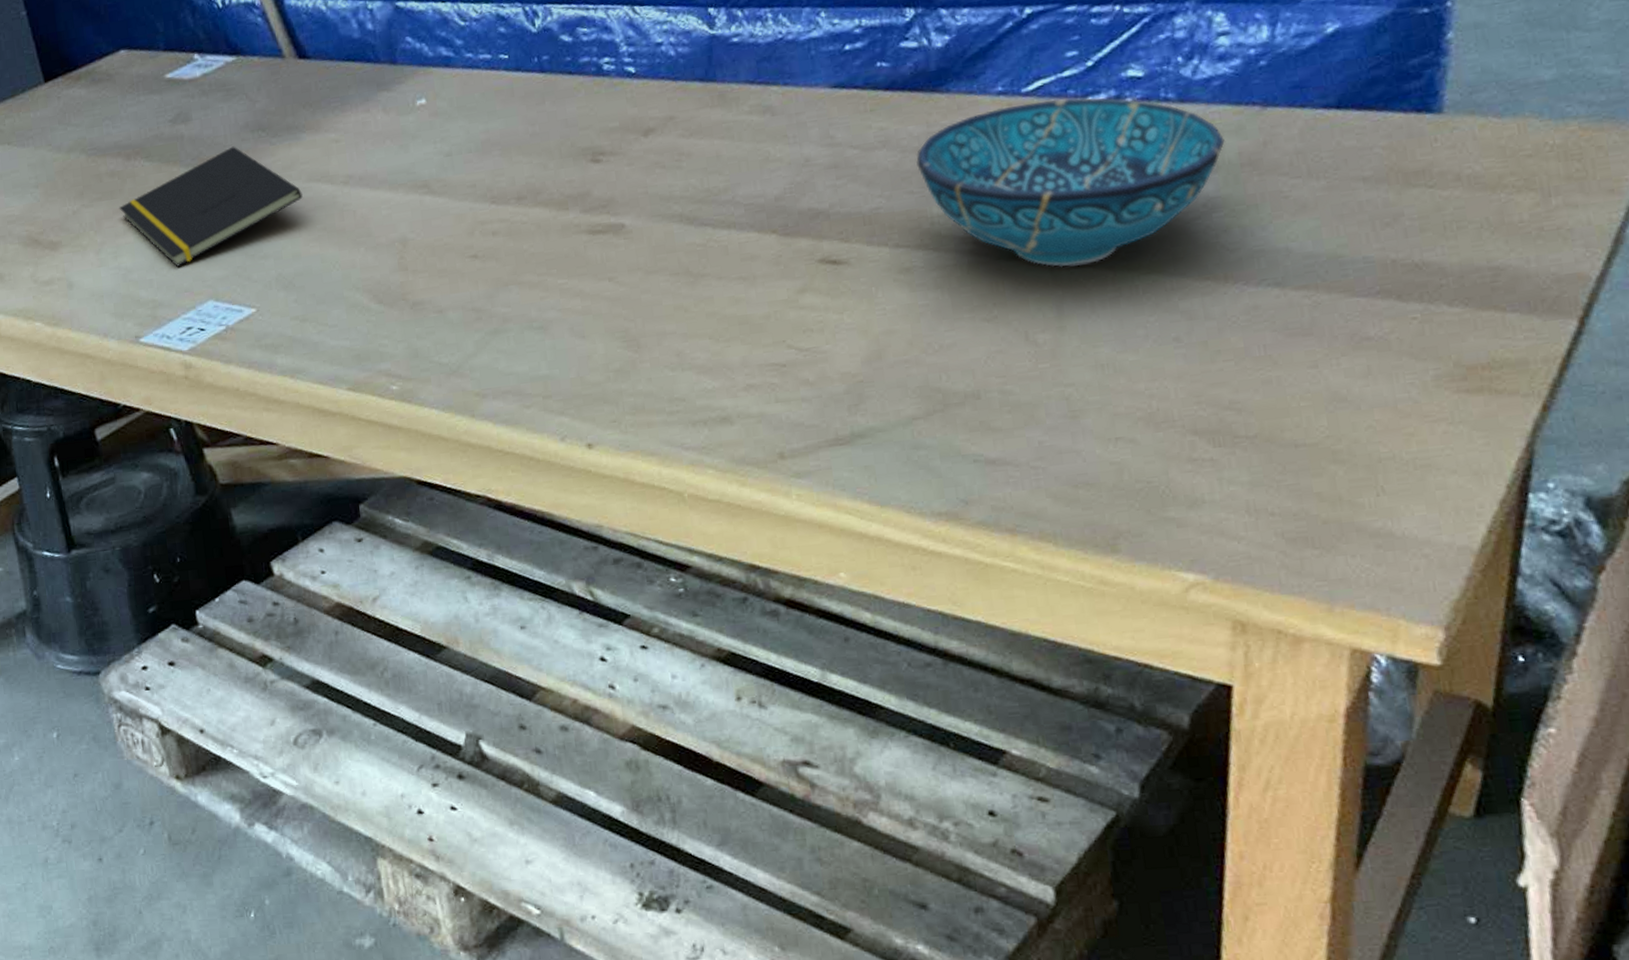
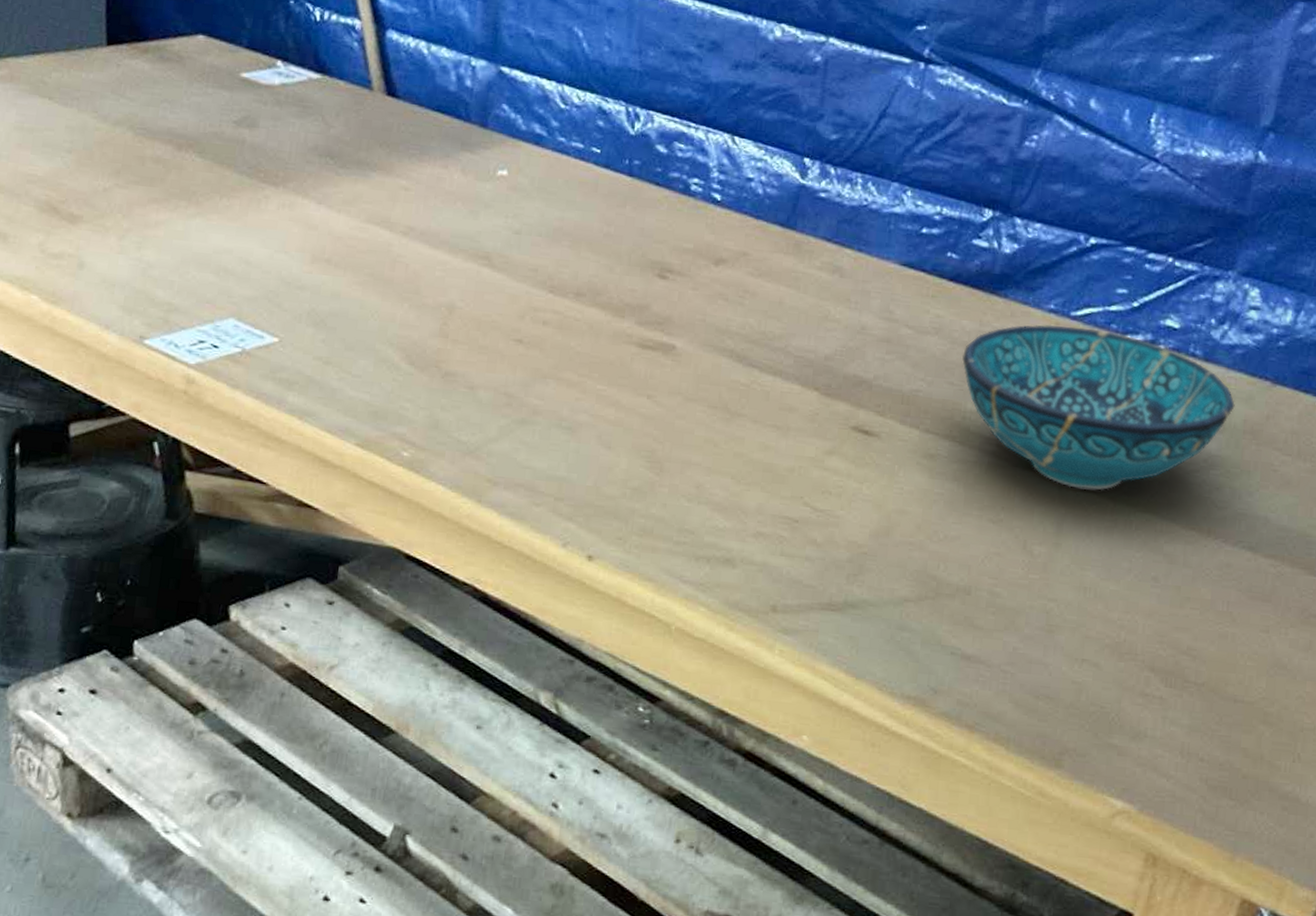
notepad: present [118,146,303,267] -> none [155,165,358,275]

